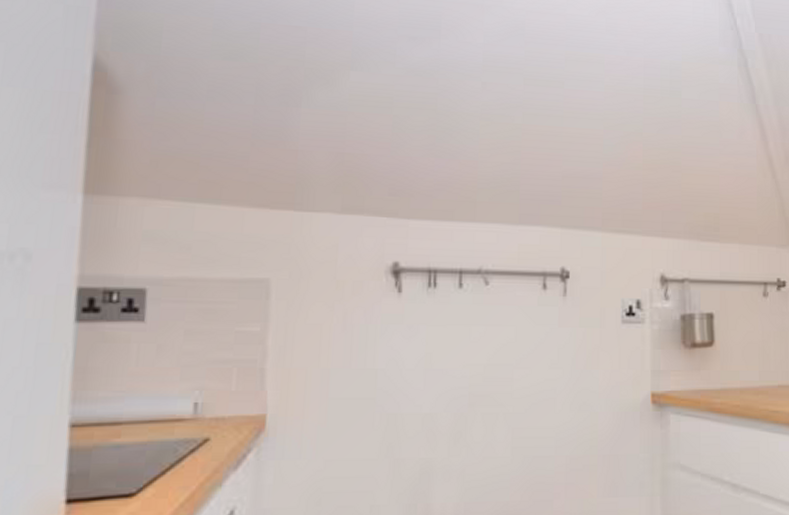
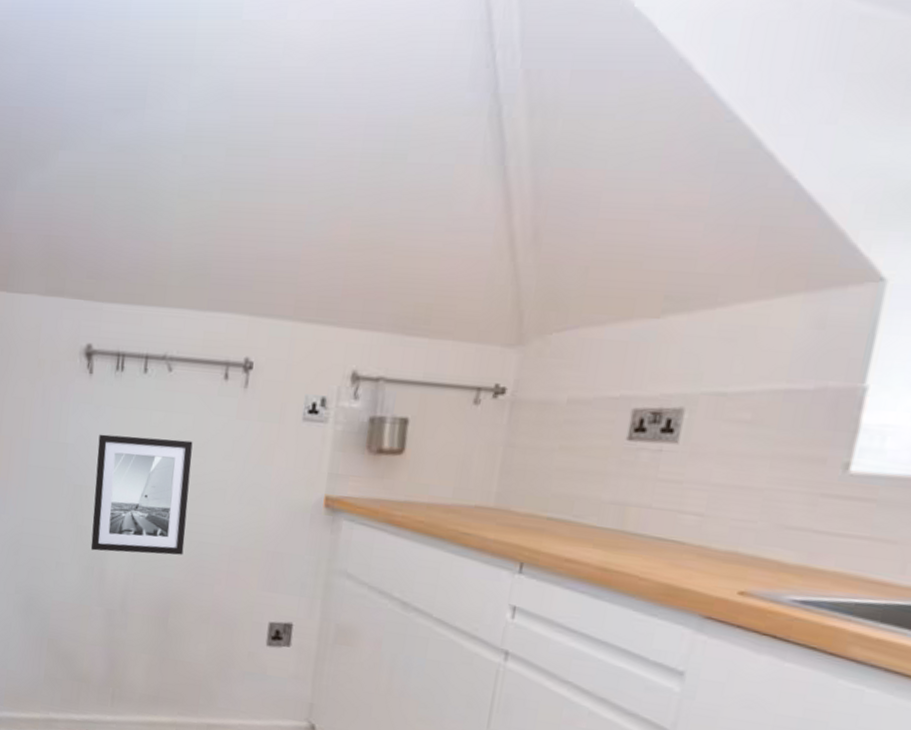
wall art: none [411,353,518,485] -> present [90,434,193,555]

